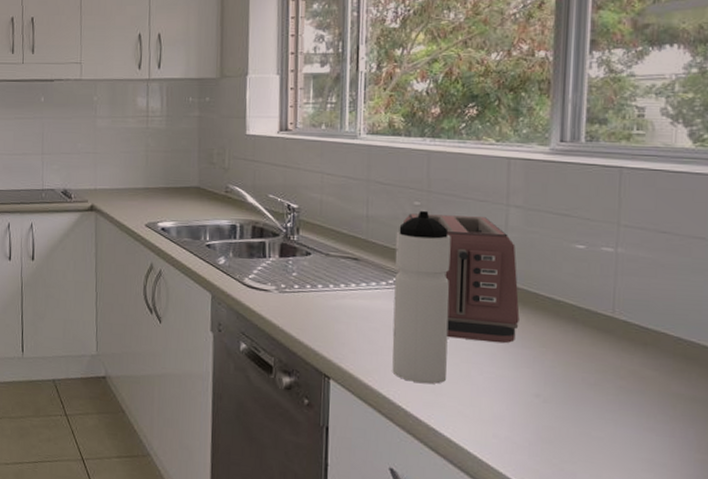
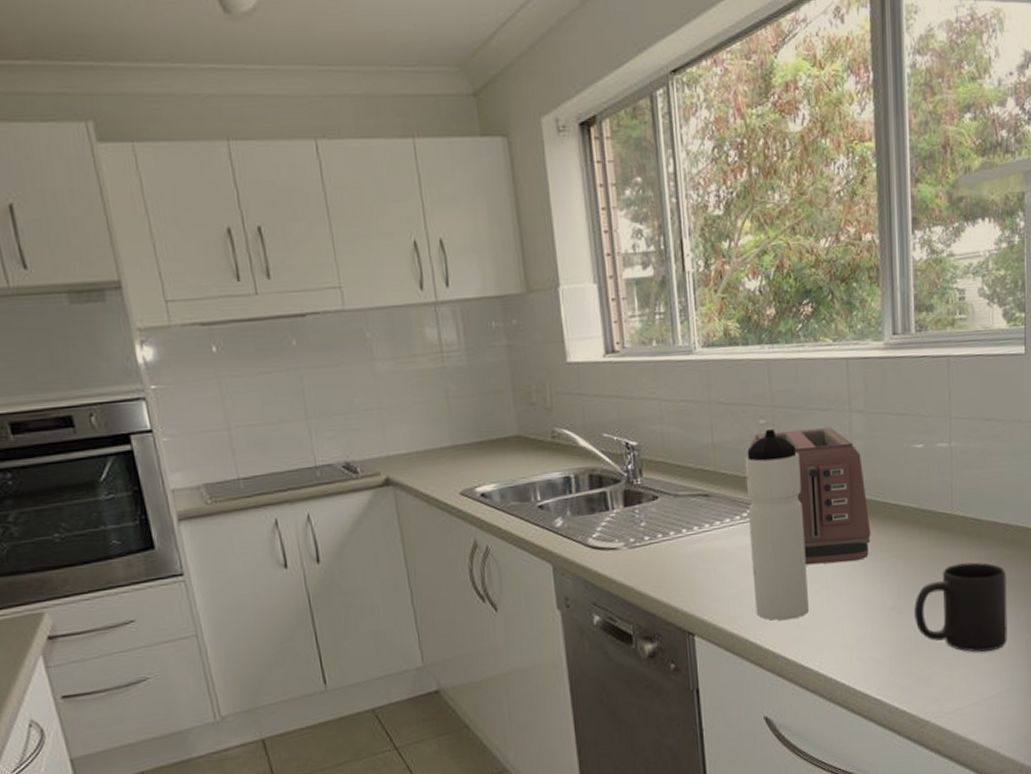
mug: none [561,366,675,462] -> present [914,562,1007,652]

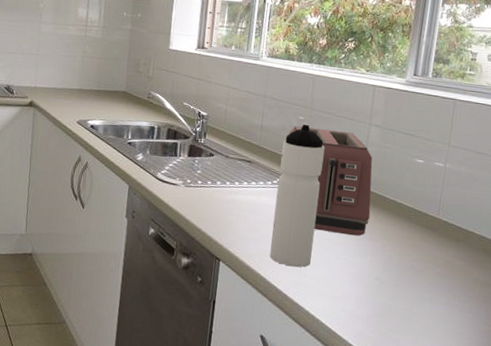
mug: present [914,562,1007,652] -> none [393,257,475,332]

